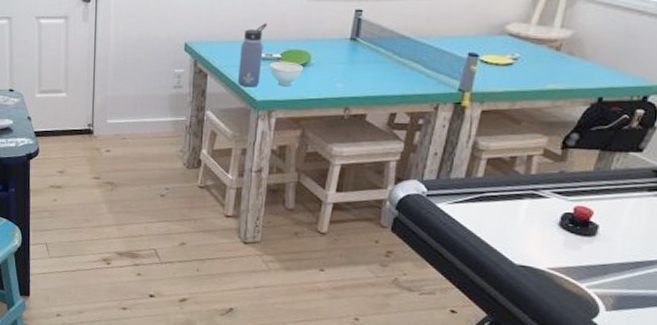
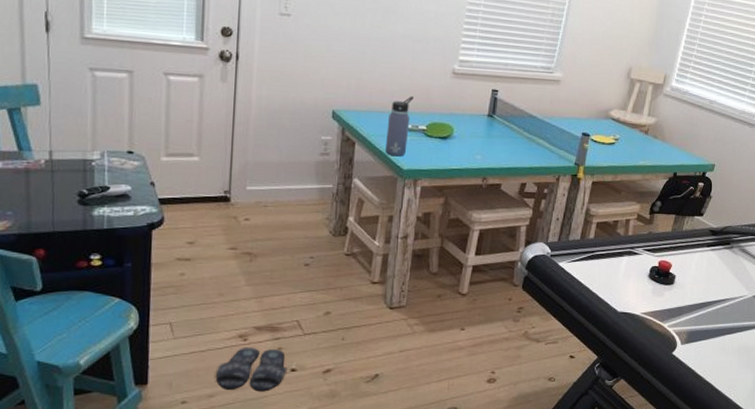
slippers: none [85,270,147,313] -> present [216,347,288,392]
bowl: present [269,61,304,87] -> none [415,132,448,157]

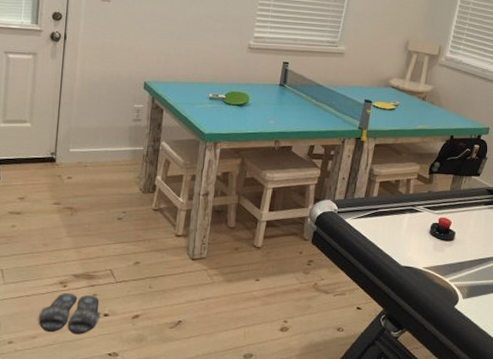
water bottle: present [384,96,414,157] -> none [189,68,214,122]

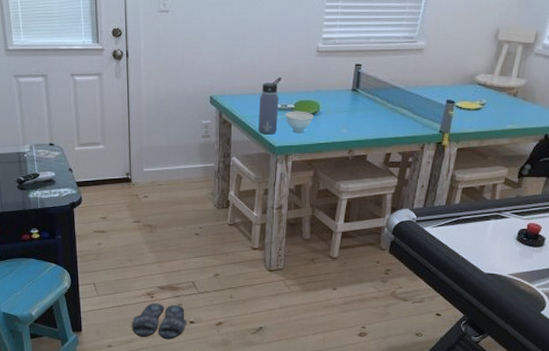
water bottle: none [189,68,214,122] -> present [257,77,281,135]
bowl: none [216,100,244,122] -> present [285,110,314,133]

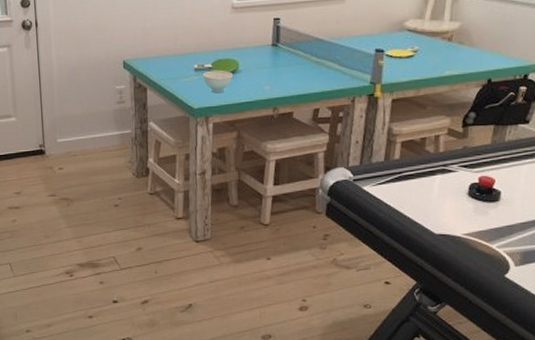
slippers: present [132,303,187,339] -> none [51,281,110,321]
water bottle: present [257,77,281,135] -> none [174,36,196,97]

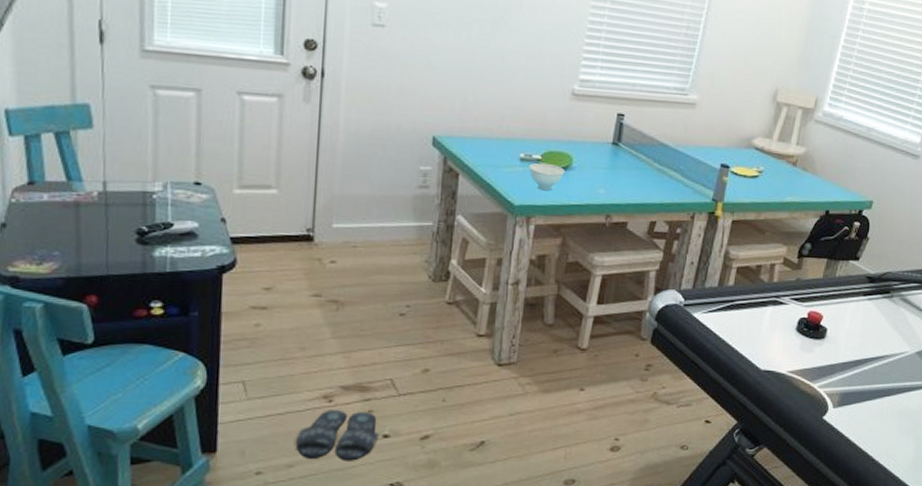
slippers: none [51,281,110,321] -> present [296,409,379,461]

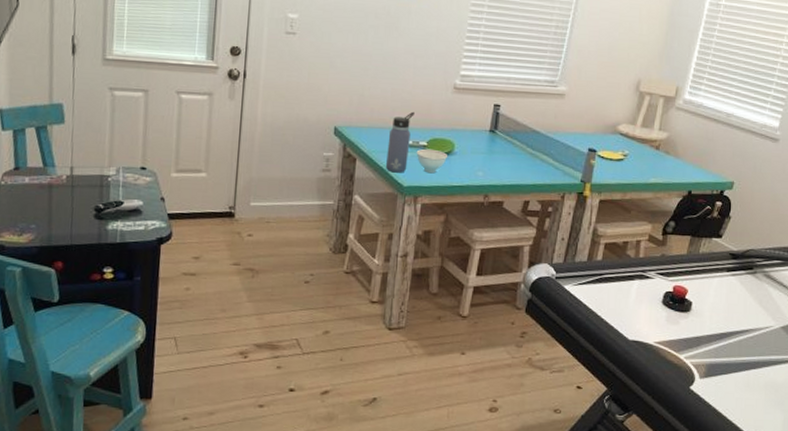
slippers: present [296,409,379,461] -> none [217,364,286,411]
water bottle: none [493,120,527,190] -> present [385,111,415,173]

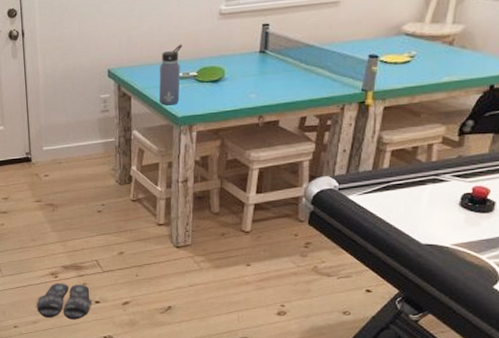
slippers: none [217,364,286,411] -> present [37,282,93,320]
bowl: present [416,148,448,174] -> none [187,78,219,102]

